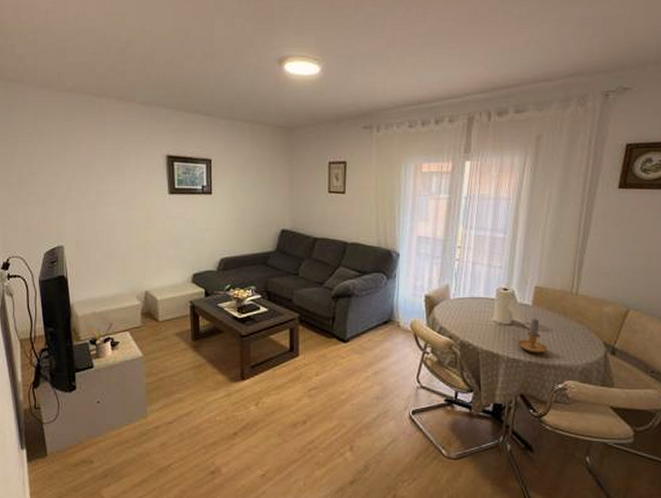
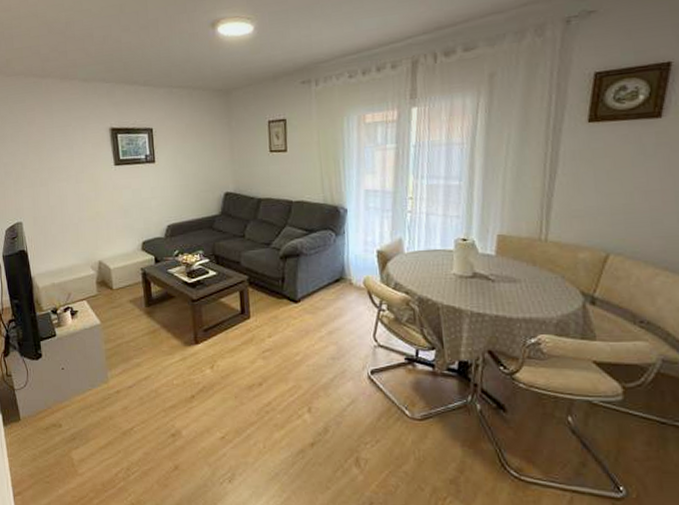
candle: present [511,318,548,353] -> none [474,268,516,306]

